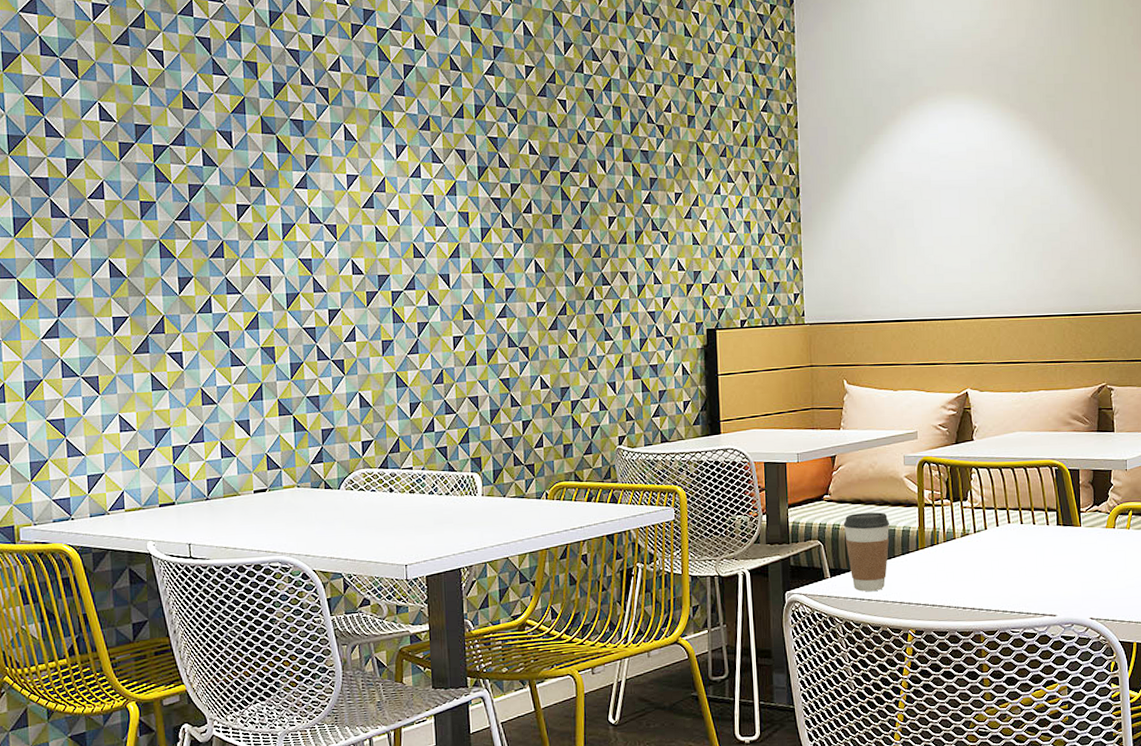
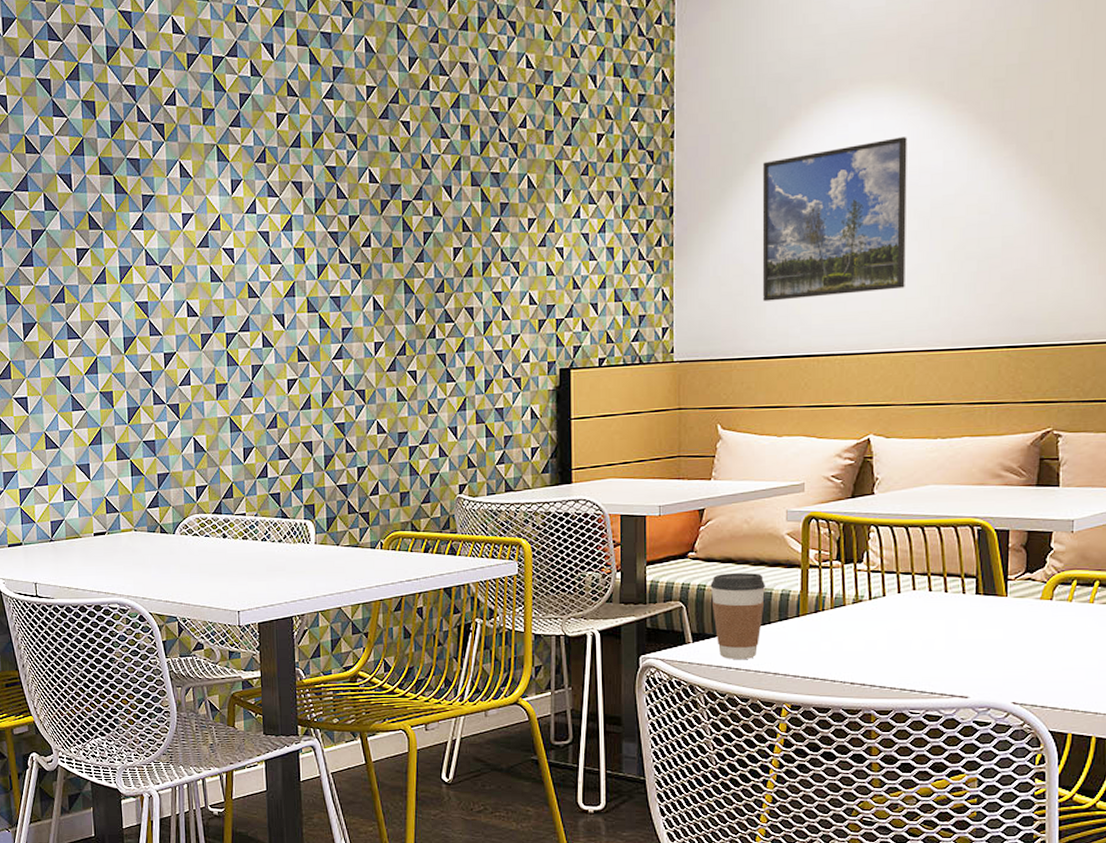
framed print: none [871,138,989,273] -> present [762,137,907,302]

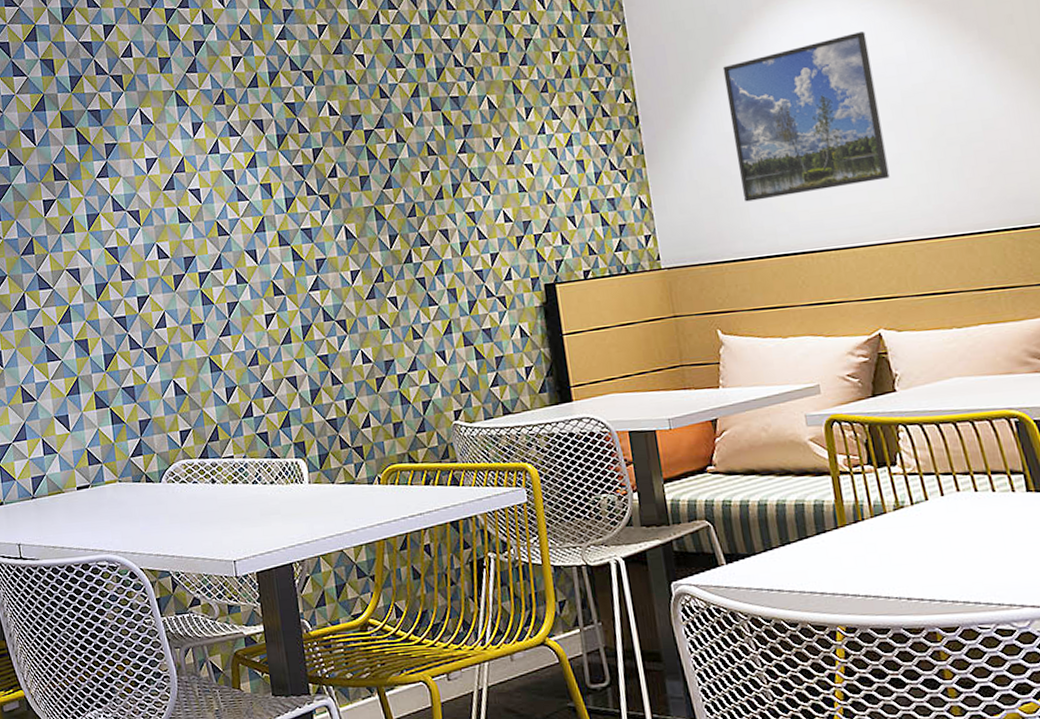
coffee cup: present [710,572,766,659] -> none [735,484,799,580]

